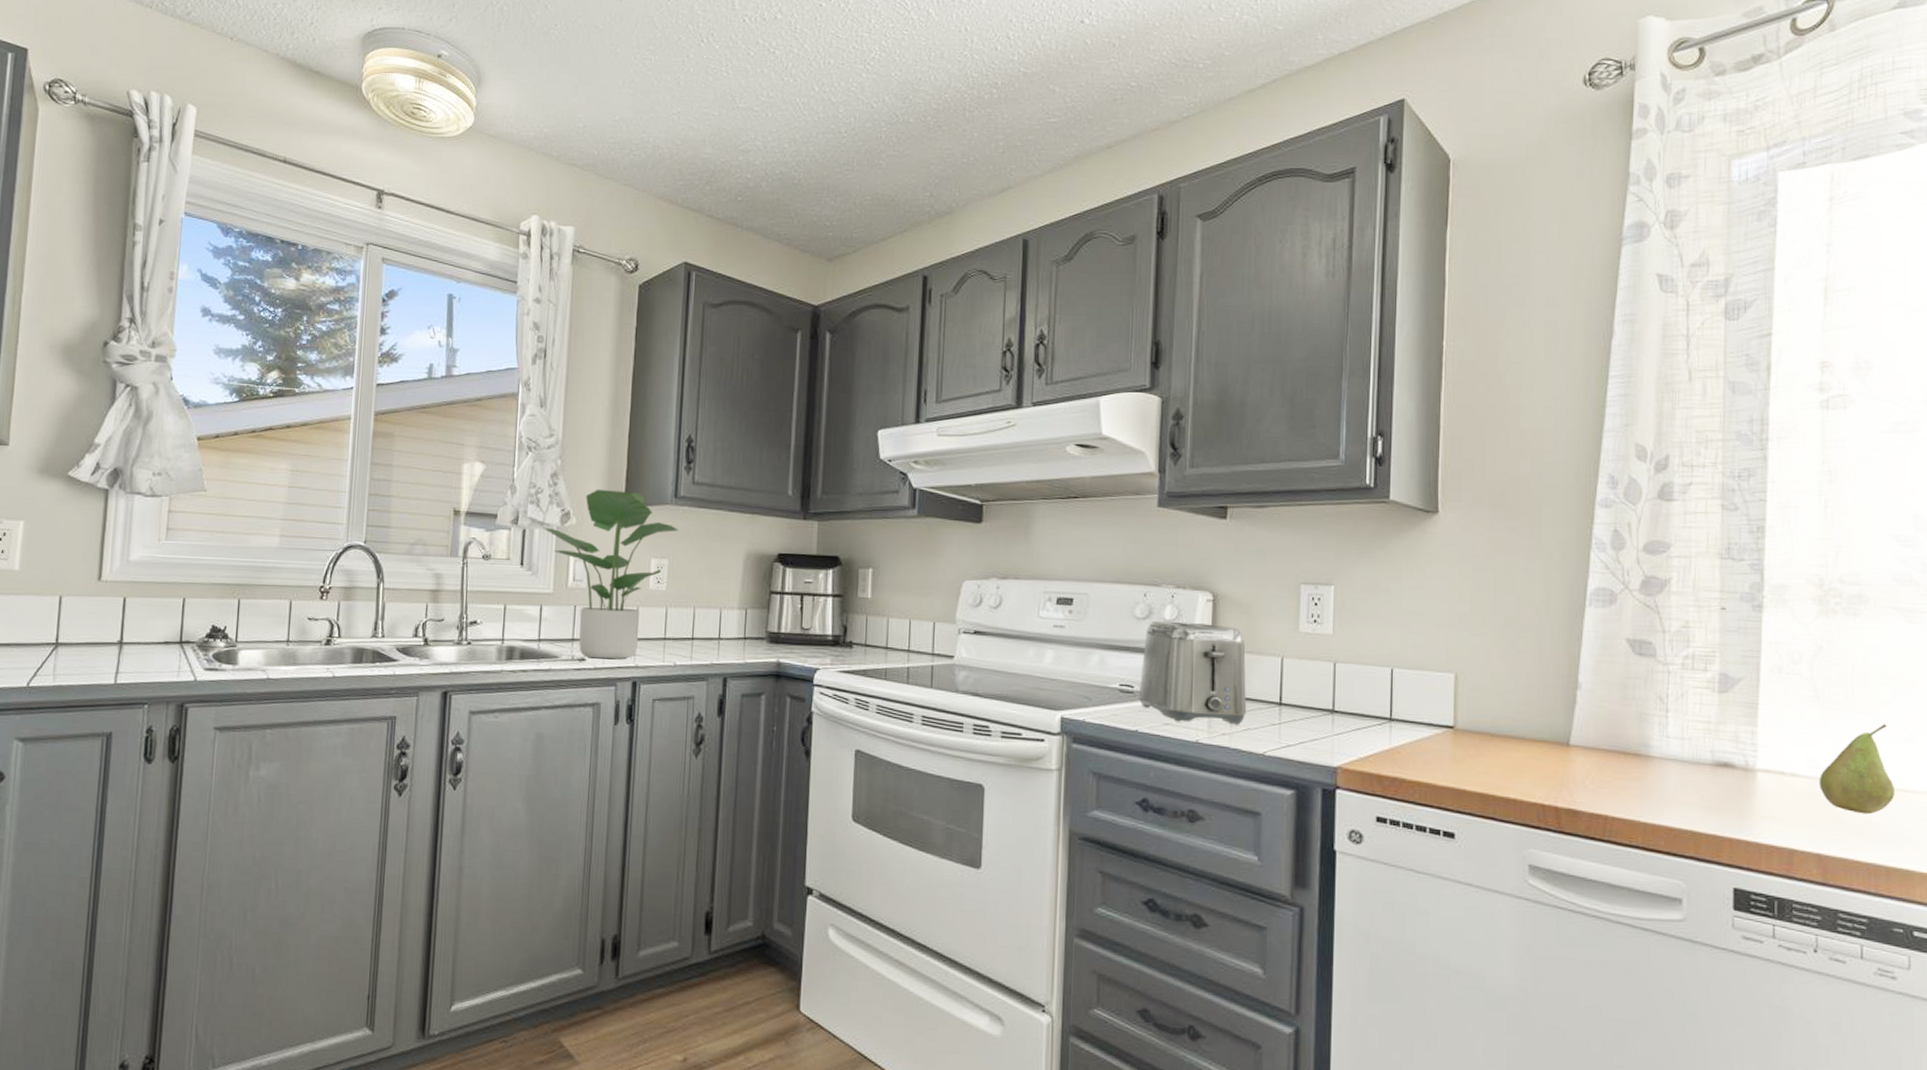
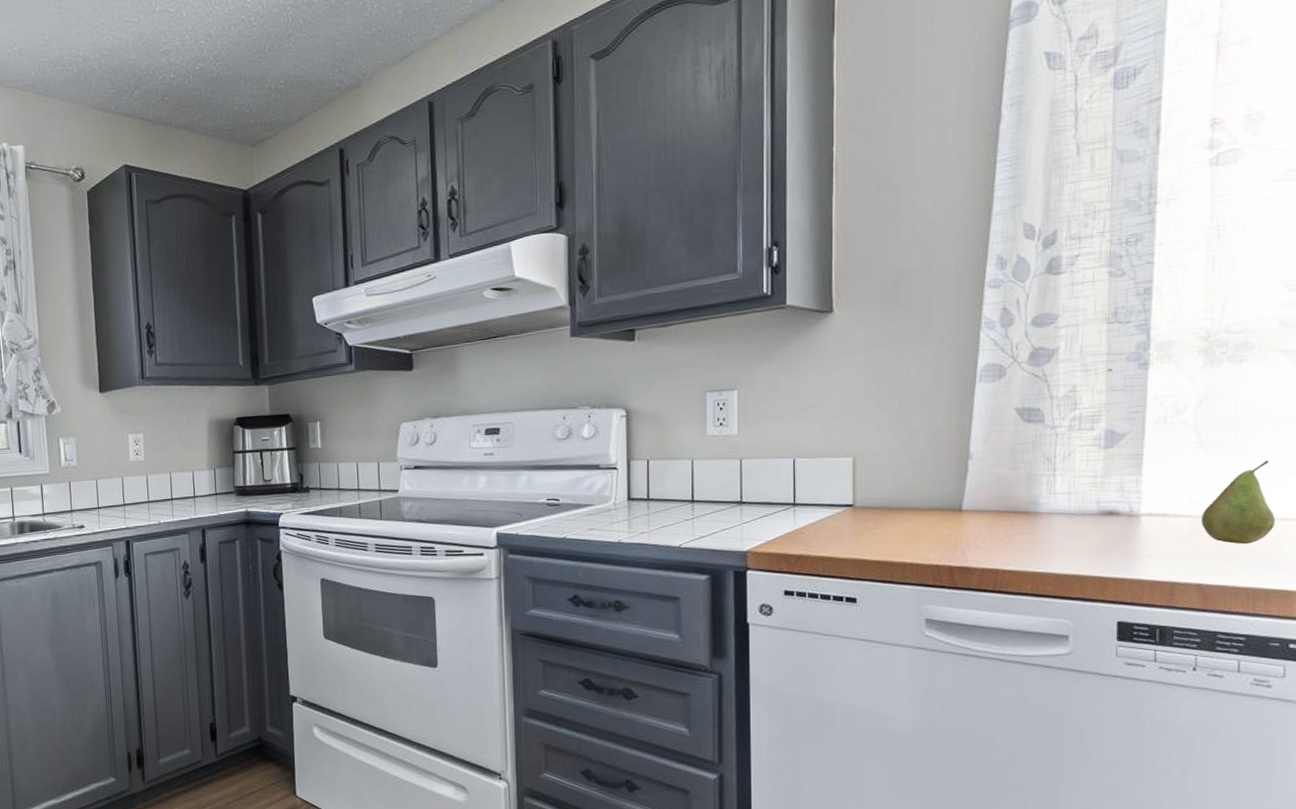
potted plant: present [543,489,679,659] -> none [33,378,149,525]
toaster: present [1139,620,1247,725] -> none [564,437,662,527]

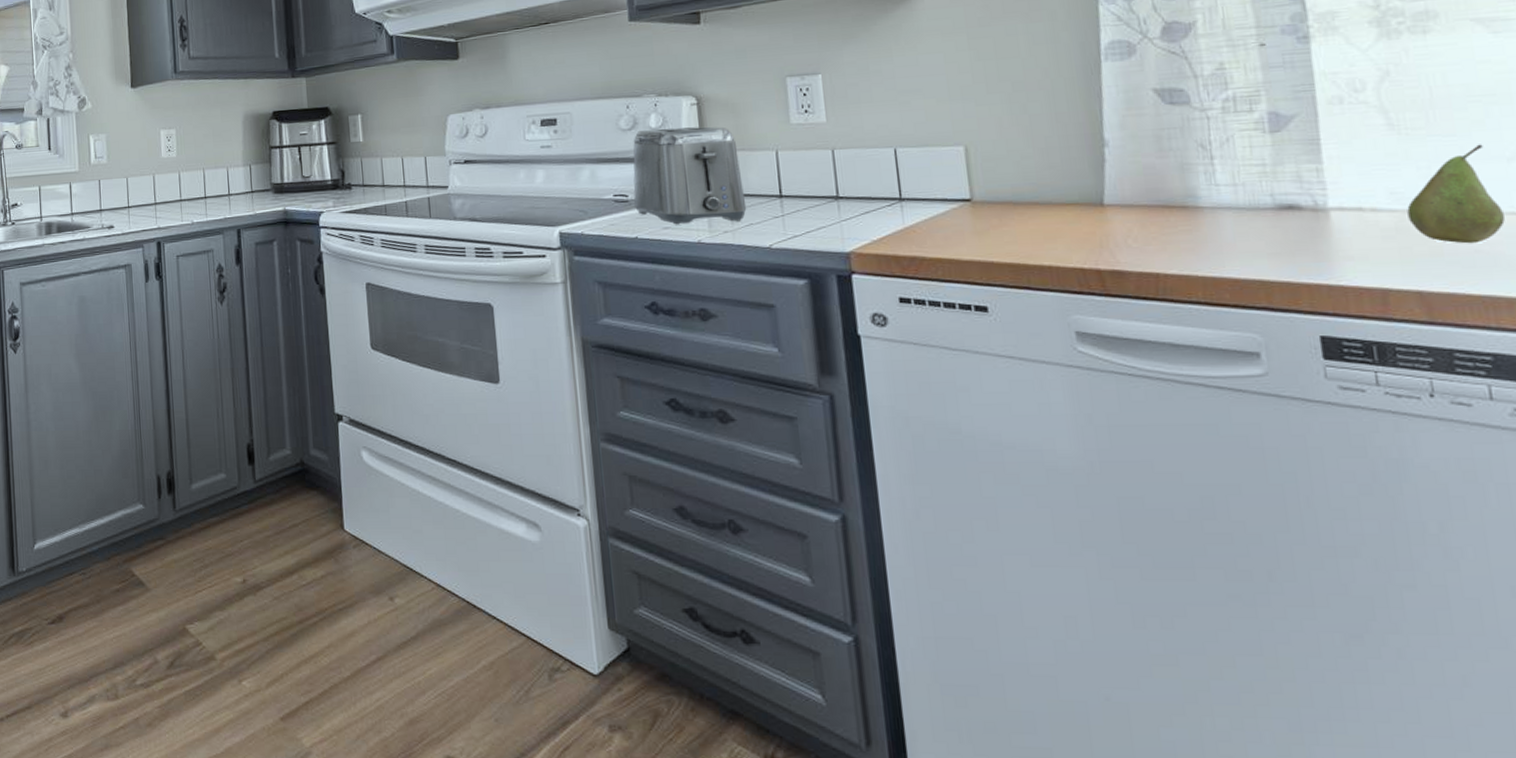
toaster: none [564,437,662,527] -> present [633,126,747,225]

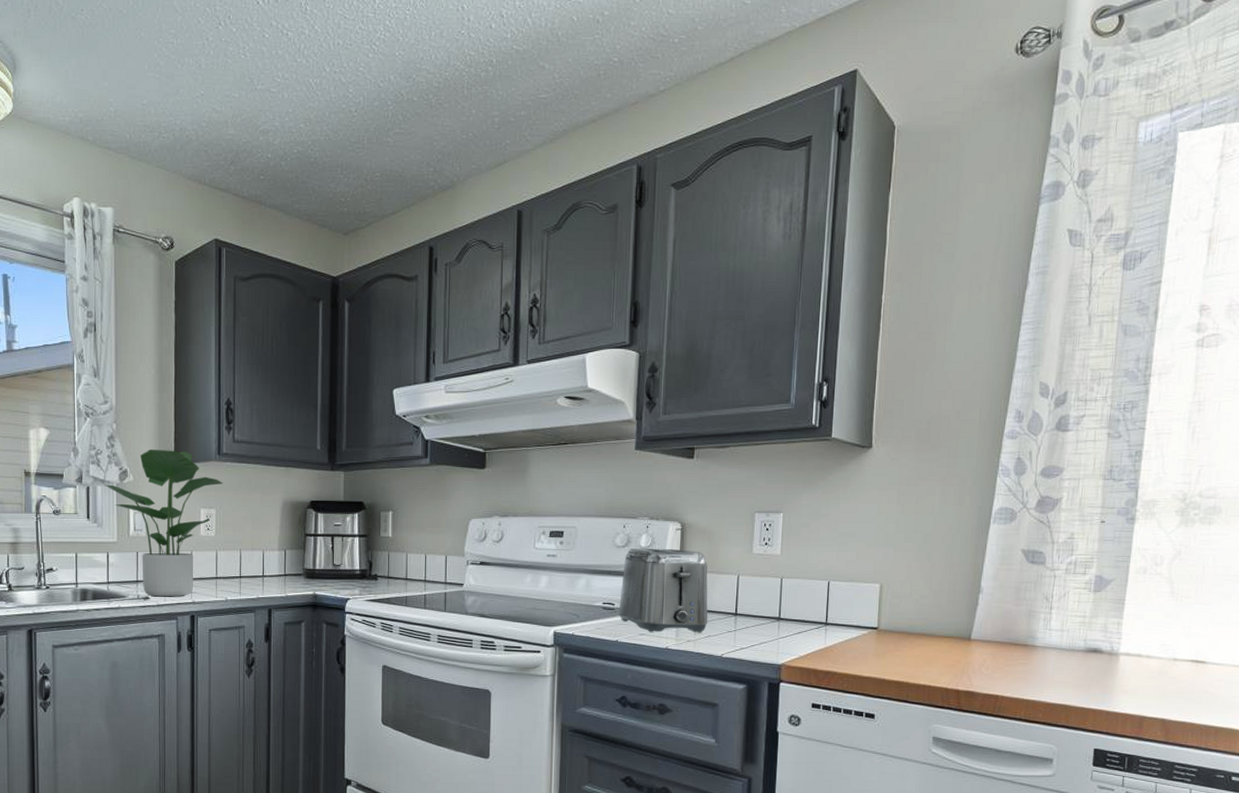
potted plant: none [63,73,182,225] -> present [104,449,224,597]
fruit: present [1407,144,1505,244] -> none [1168,612,1228,686]

